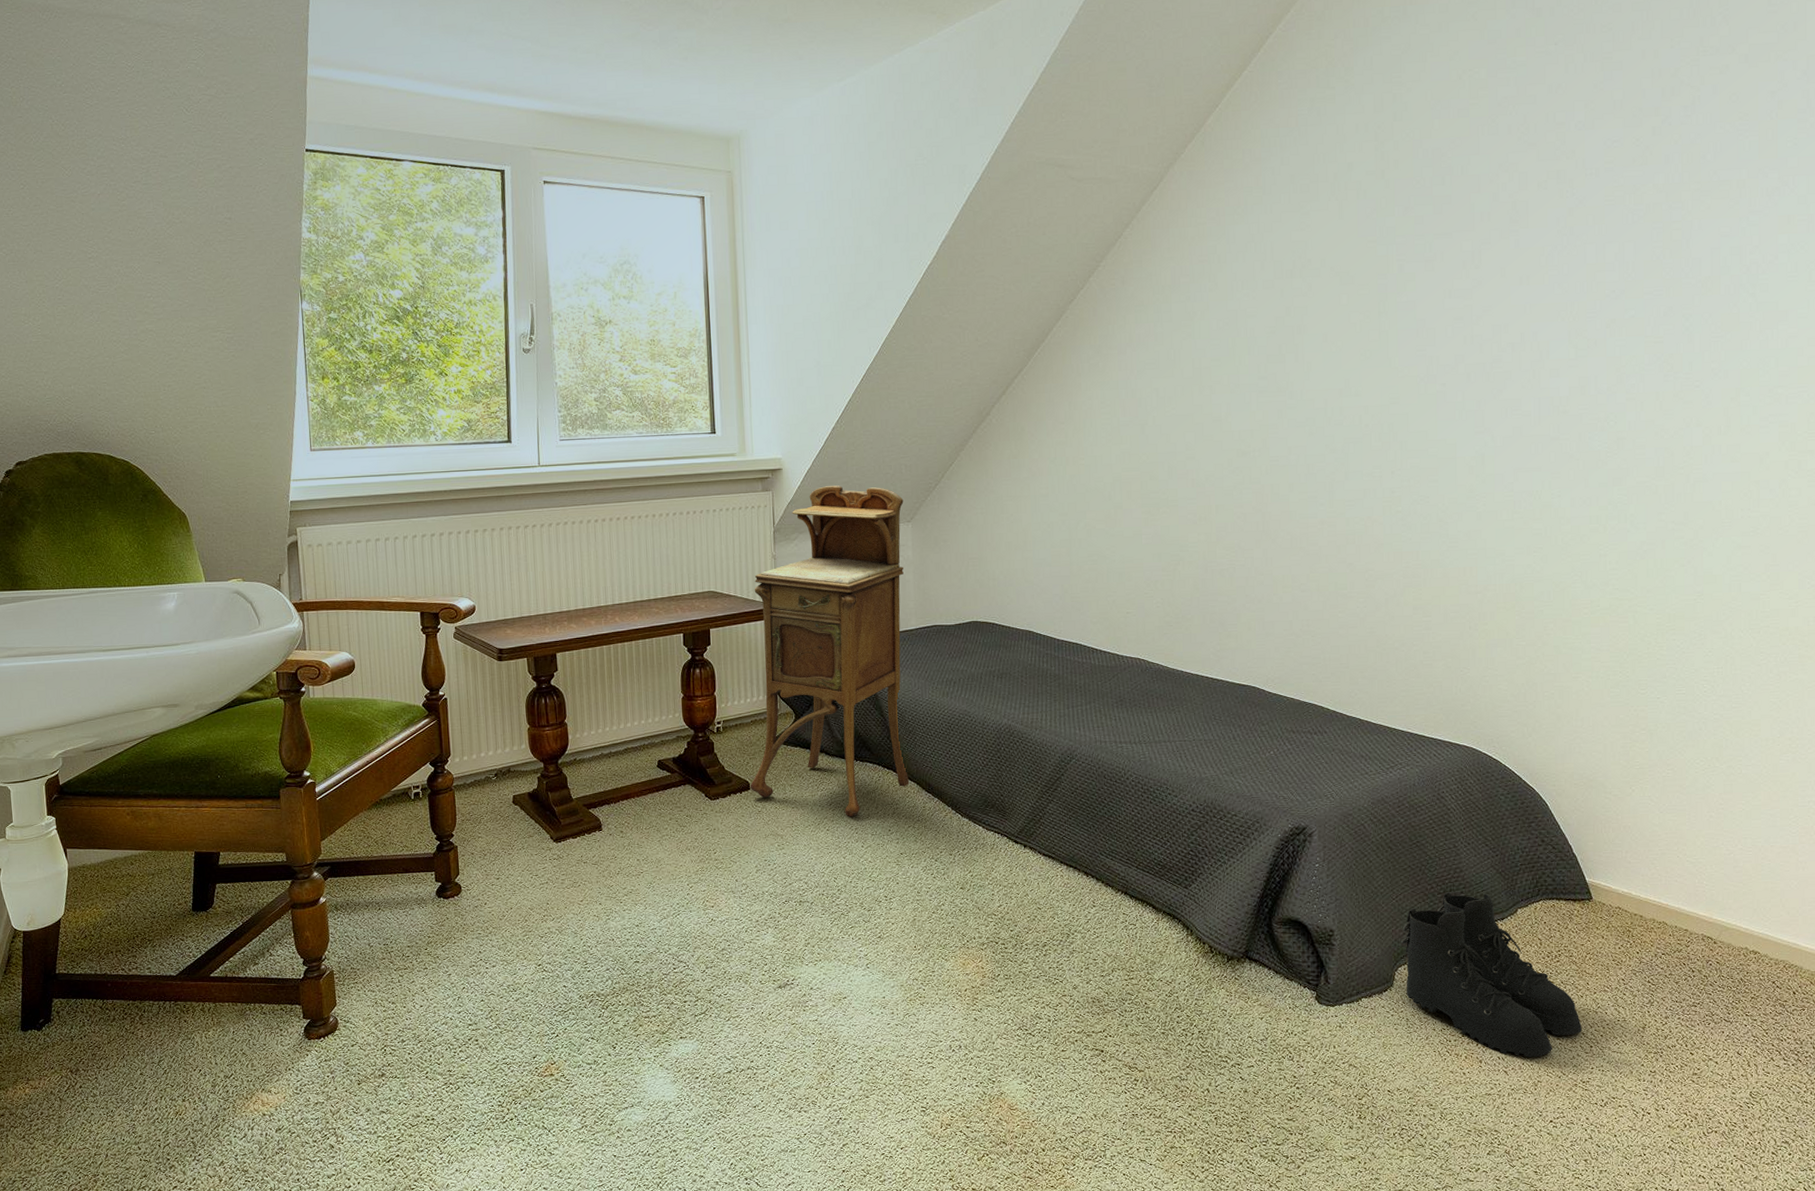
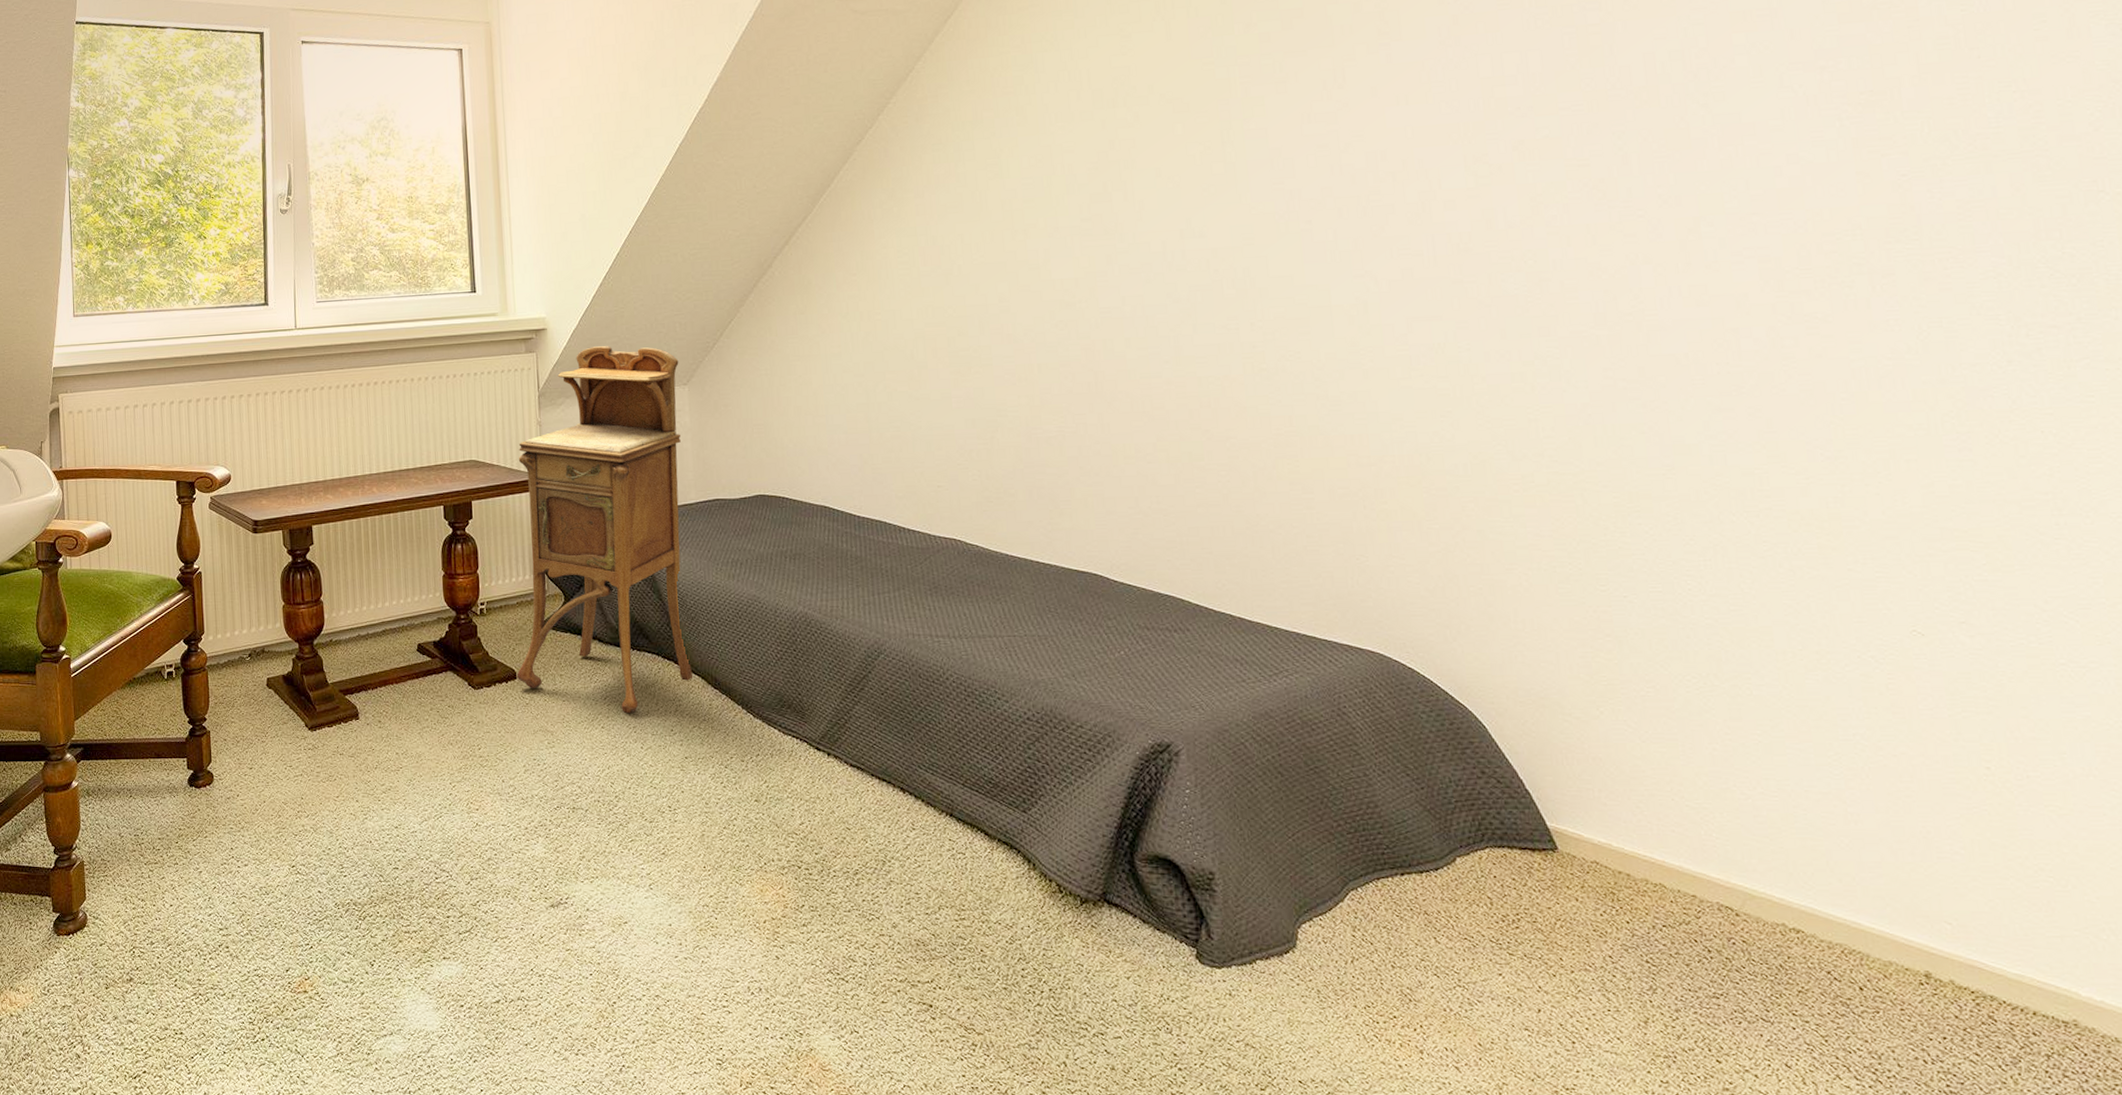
boots: present [1400,892,1582,1058] -> none [1302,832,1558,1052]

